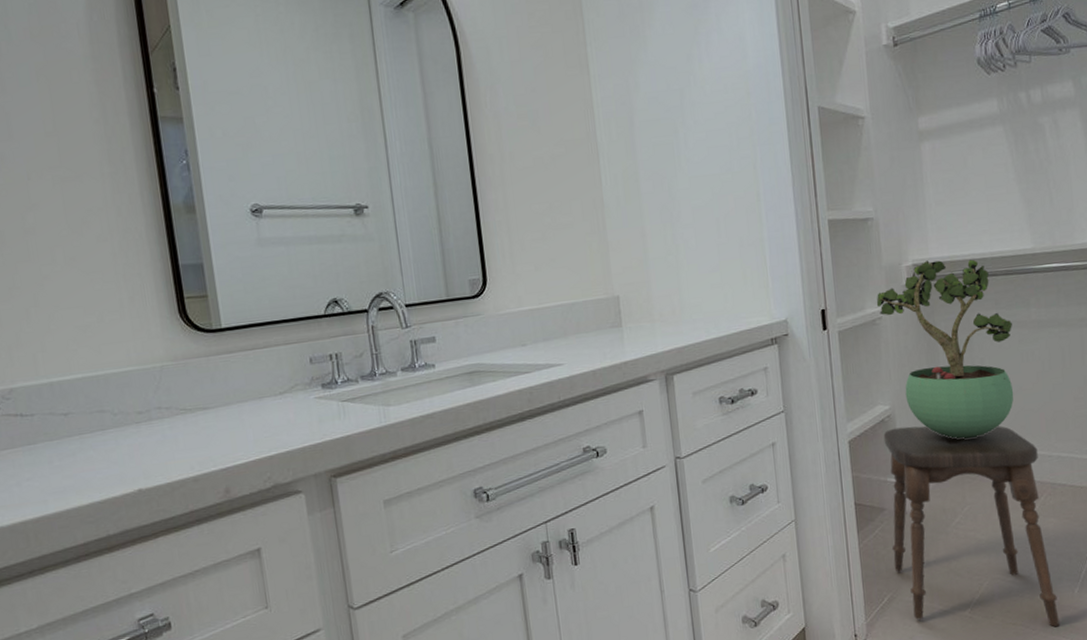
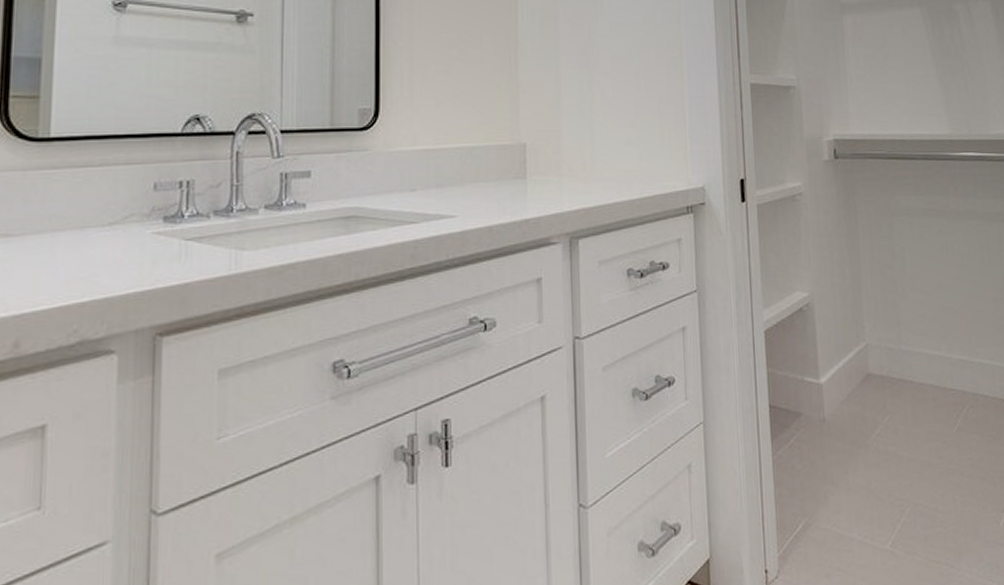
potted plant: present [876,259,1014,439] -> none [796,137,934,336]
stool: present [883,426,1059,627] -> none [801,318,985,568]

